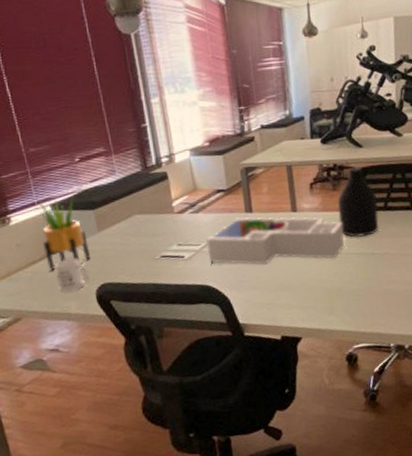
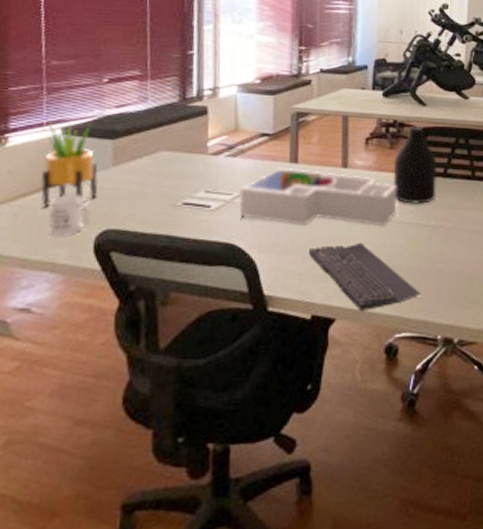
keyboard: none [272,274,374,330] -> present [309,242,422,311]

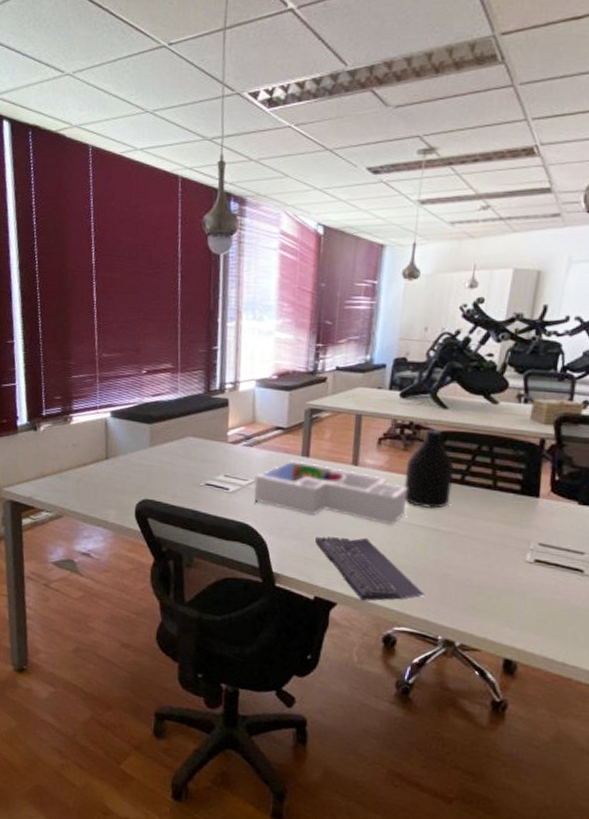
potted plant: present [40,120,98,208] -> none [95,404,138,476]
mug: present [49,194,91,236] -> none [102,467,133,501]

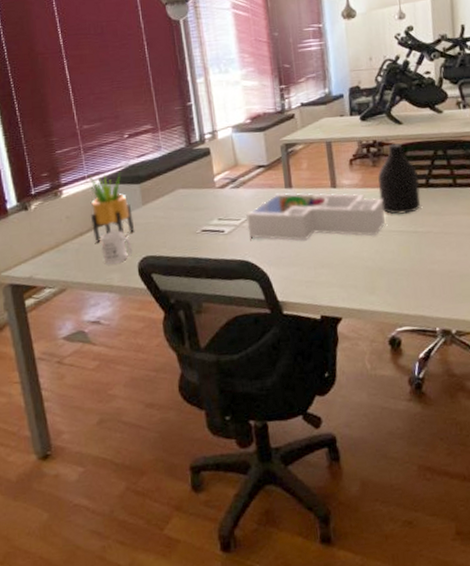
potted plant: none [95,404,138,476] -> present [88,172,135,243]
mug: none [102,467,133,501] -> present [100,230,133,264]
keyboard: present [315,536,426,601] -> none [312,251,418,310]

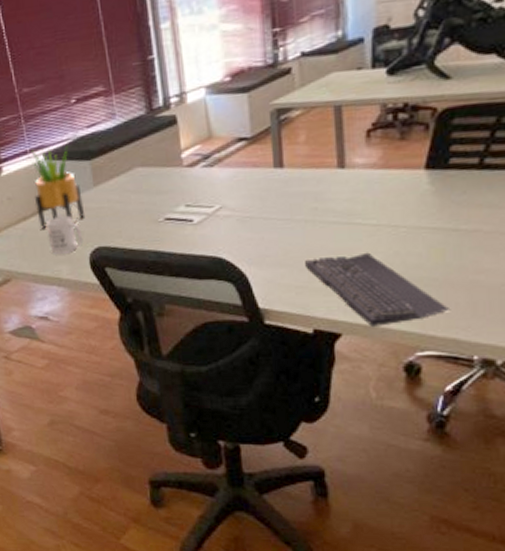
desk organizer: present [246,193,385,241] -> none [221,174,412,236]
keyboard: none [312,251,418,310] -> present [305,252,451,326]
bottle: present [378,143,421,215] -> none [406,107,470,206]

